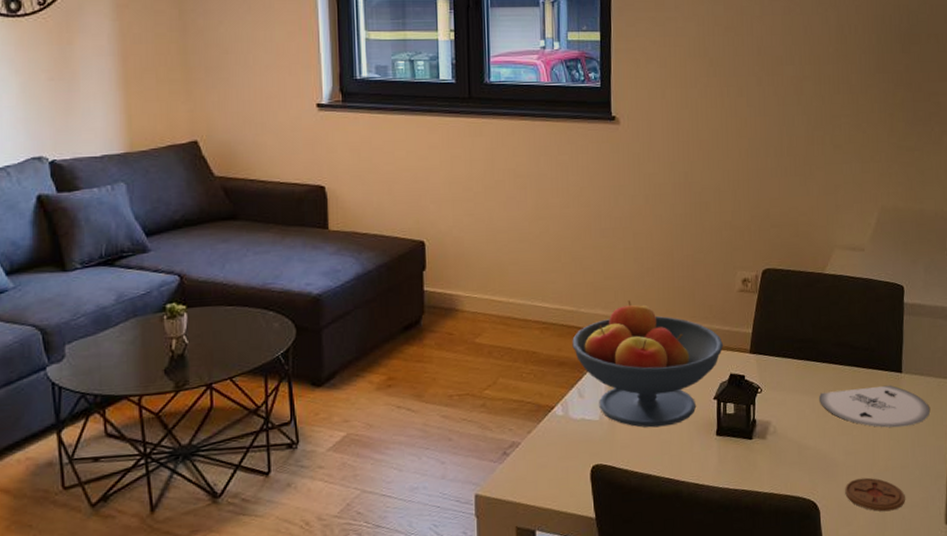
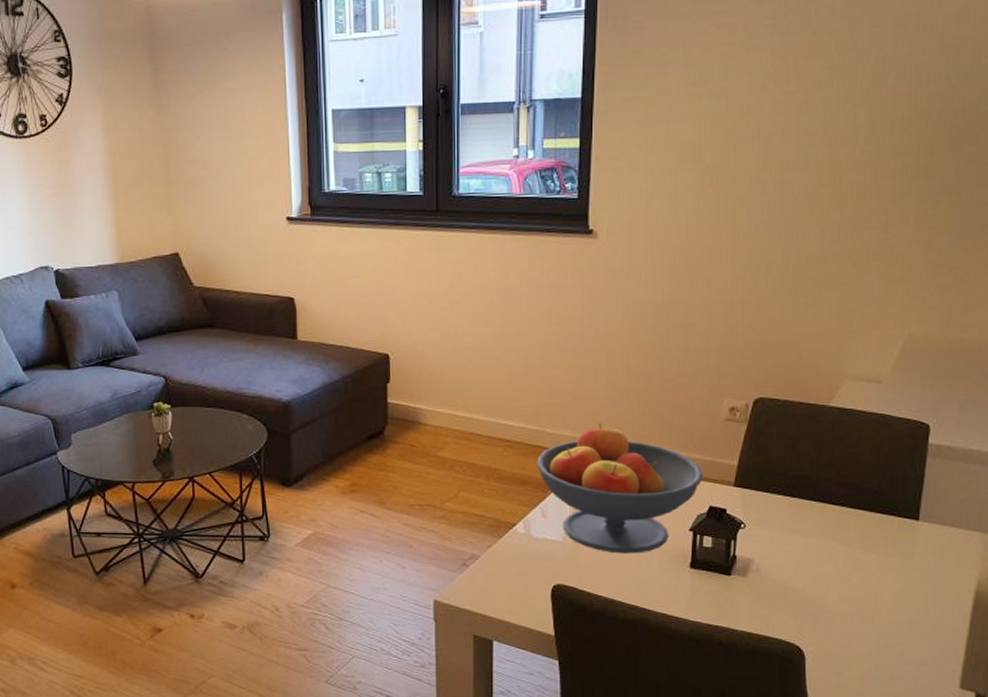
plate: present [819,385,930,428] -> none [813,533,951,579]
coaster: present [845,477,905,512] -> none [837,628,911,666]

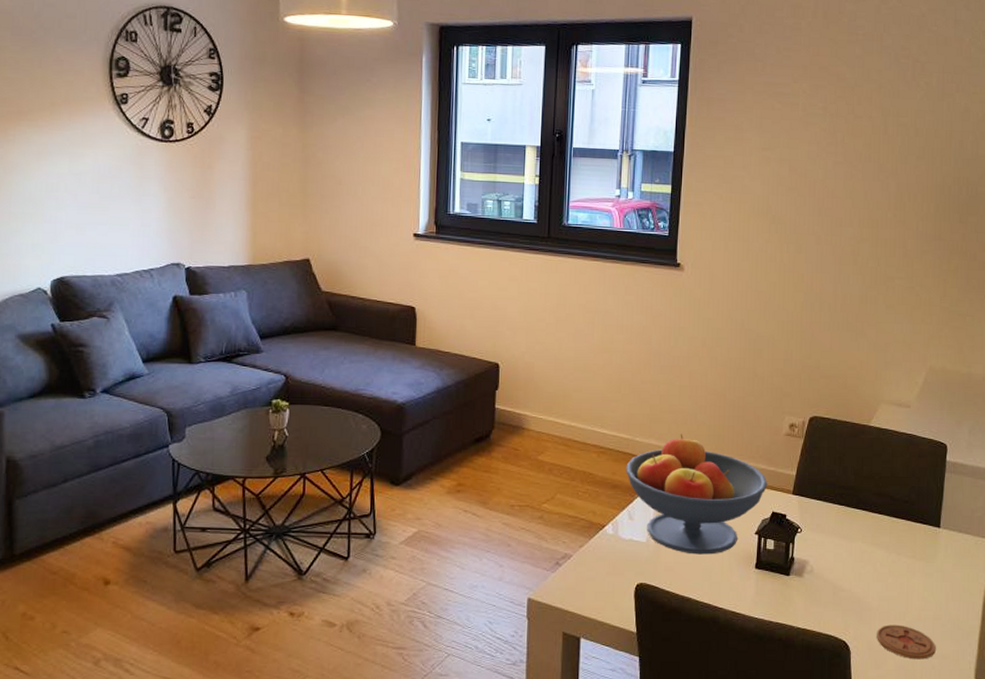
coaster: none [837,628,911,666] -> present [877,625,936,660]

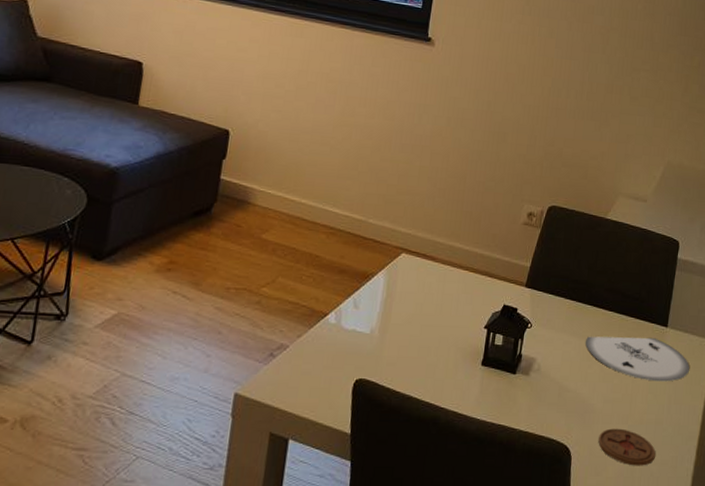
fruit bowl: present [626,434,767,555] -> none [355,217,501,349]
plate: none [857,539,966,580] -> present [585,336,689,382]

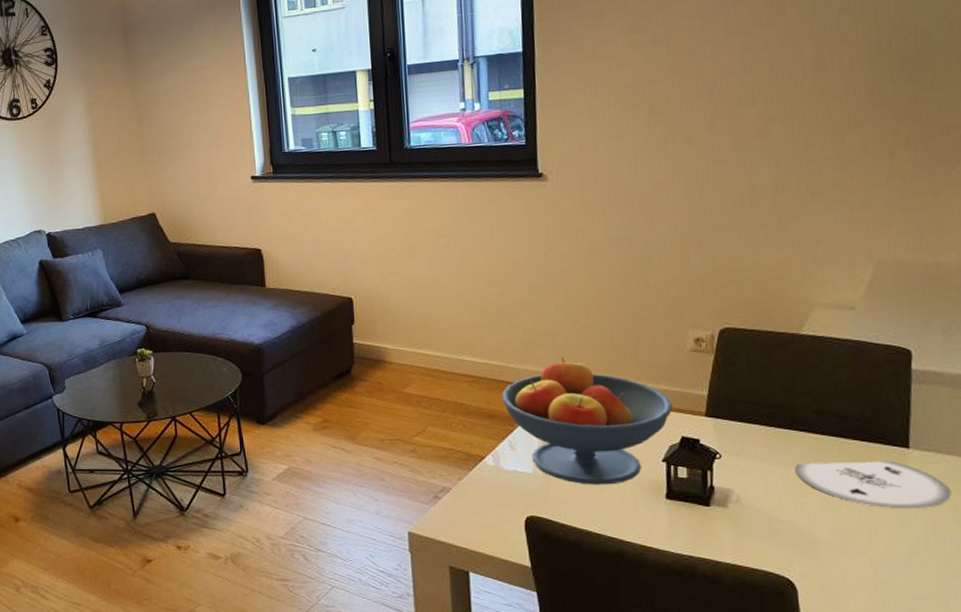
fruit bowl: none [355,217,501,349] -> present [502,357,672,485]
coaster: present [598,428,656,466] -> none [831,560,915,601]

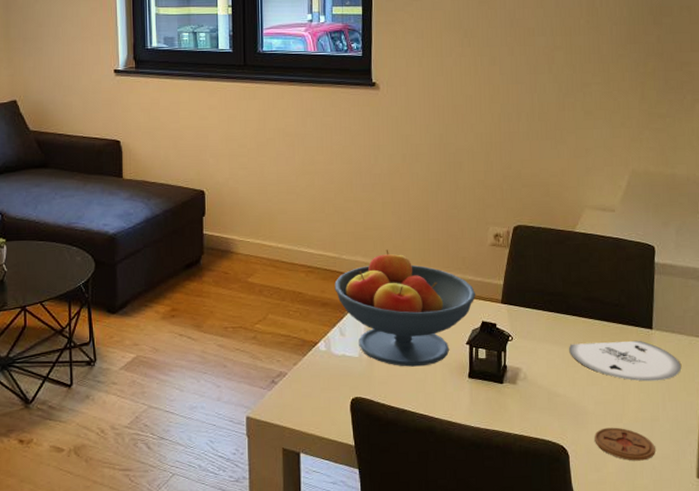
coaster: none [831,560,915,601] -> present [594,427,655,461]

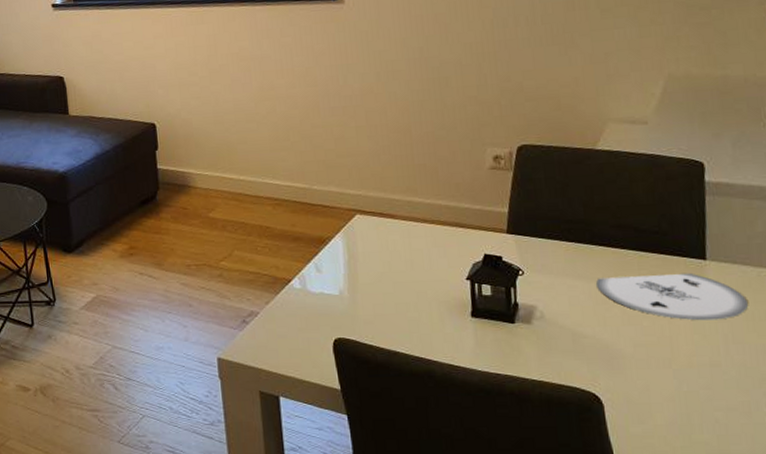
fruit bowl: present [334,250,475,367] -> none [306,178,474,305]
coaster: present [594,427,655,461] -> none [635,373,718,413]

